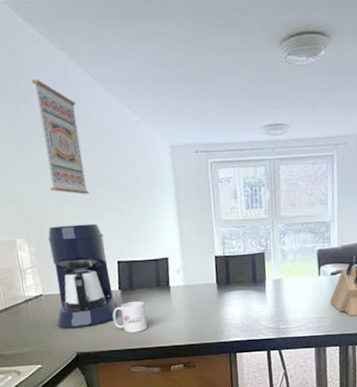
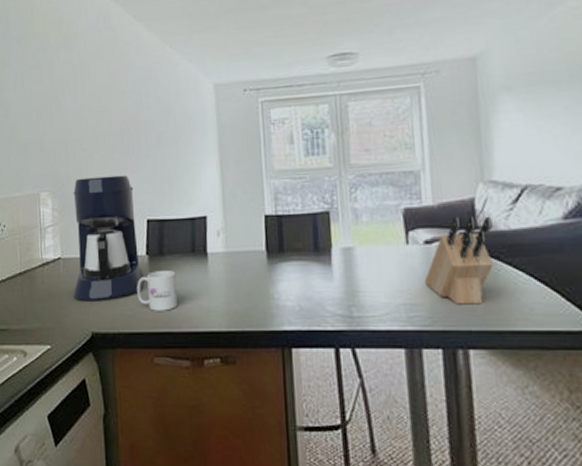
wall art: present [31,79,90,194] -> none [73,24,122,142]

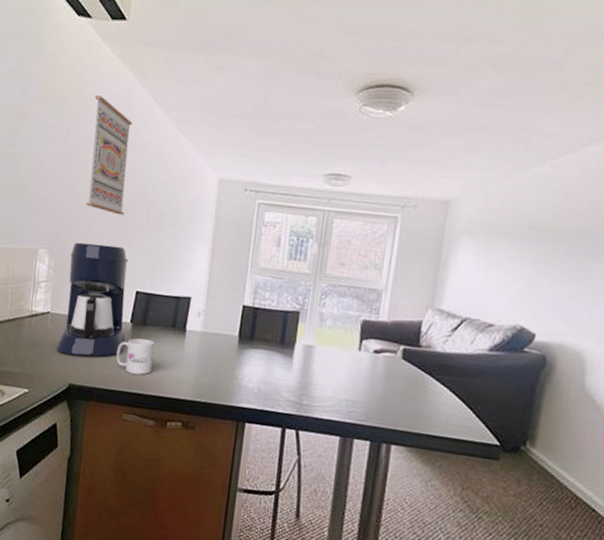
wall art: none [73,24,122,142] -> present [86,95,132,215]
knife block: present [424,216,493,305] -> none [367,333,433,410]

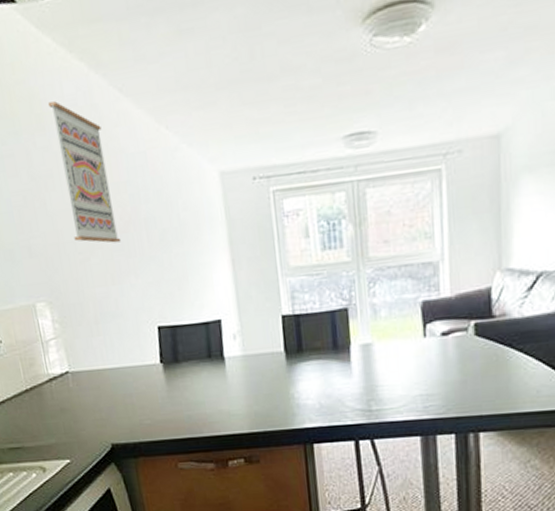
coffee maker: present [55,242,129,357] -> none [73,279,161,414]
mug: present [116,338,155,375] -> none [153,377,198,419]

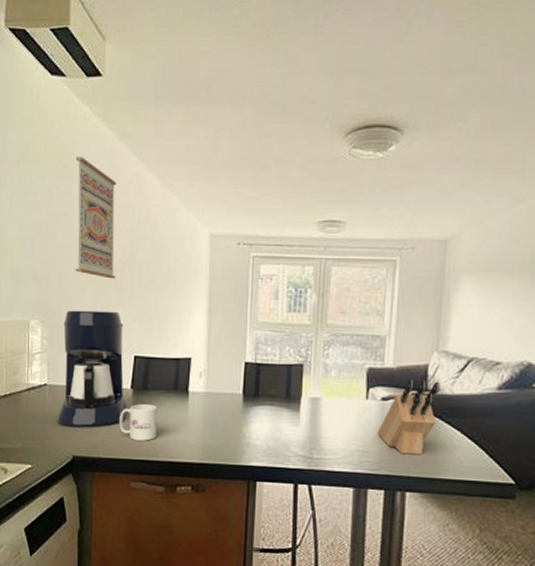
coffee maker: none [73,279,161,414] -> present [56,310,128,427]
mug: none [153,377,198,419] -> present [119,404,158,441]
knife block: none [440,304,507,392] -> present [377,378,440,455]

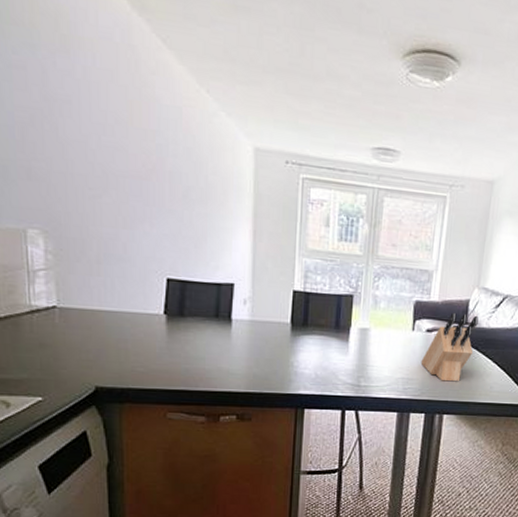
coffee maker: present [56,310,128,427] -> none [71,220,161,355]
wall art: present [75,157,117,279] -> none [77,27,141,188]
mug: present [119,404,158,441] -> none [151,331,197,371]

